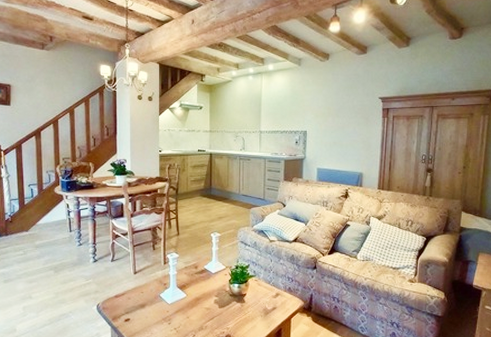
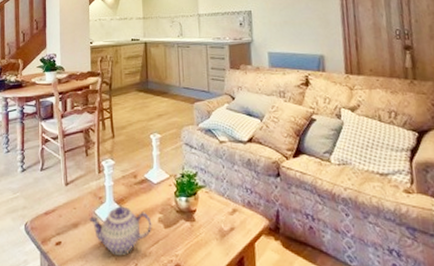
teapot: none [155,291,209,328] -> present [89,206,152,255]

